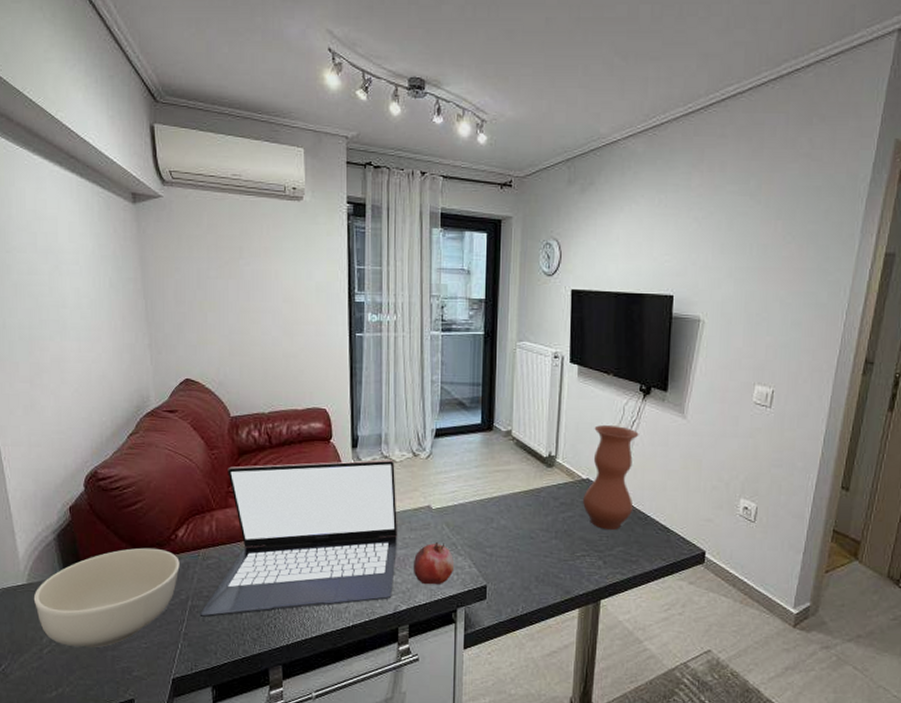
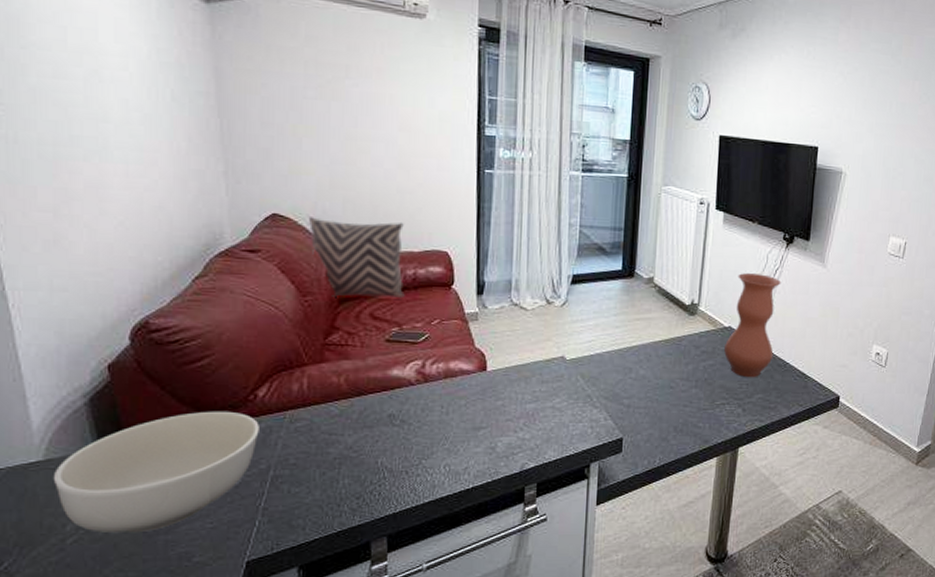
laptop: present [199,459,398,617] -> none [284,307,528,488]
pillow: none [213,381,291,451] -> present [308,217,405,298]
fruit: present [413,541,455,585] -> none [543,394,589,440]

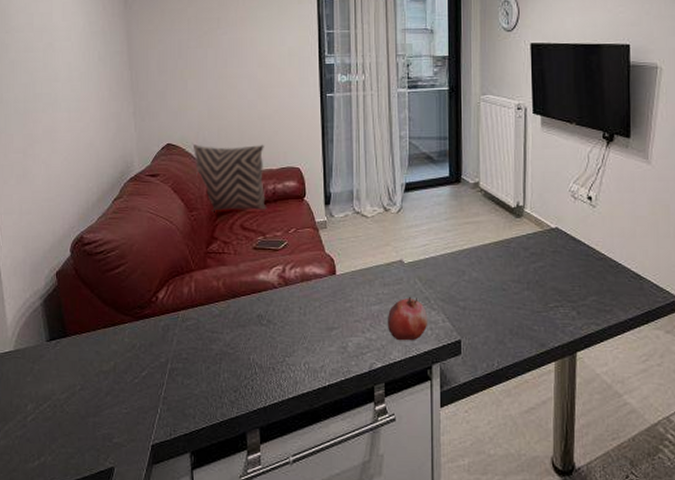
bowl: present [53,411,259,533] -> none [19,311,160,415]
fruit: none [543,394,589,440] -> present [387,296,428,341]
vase: present [724,273,781,378] -> none [553,174,605,280]

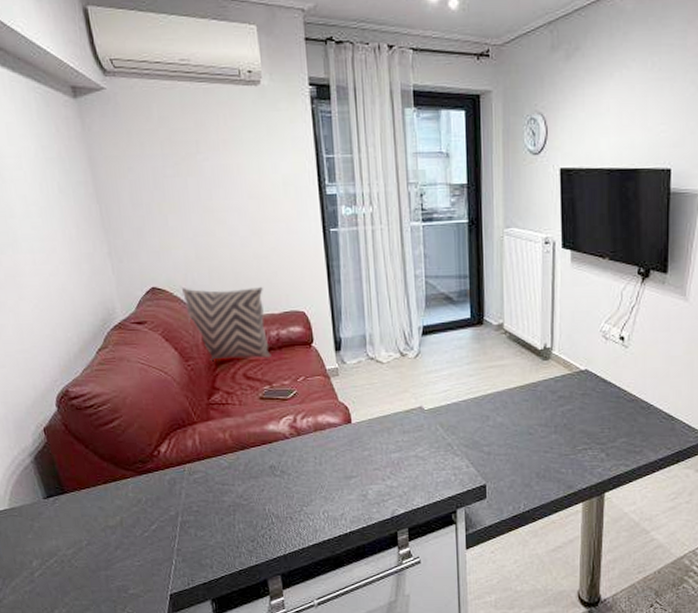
fruit: present [387,296,428,341] -> none [408,443,452,487]

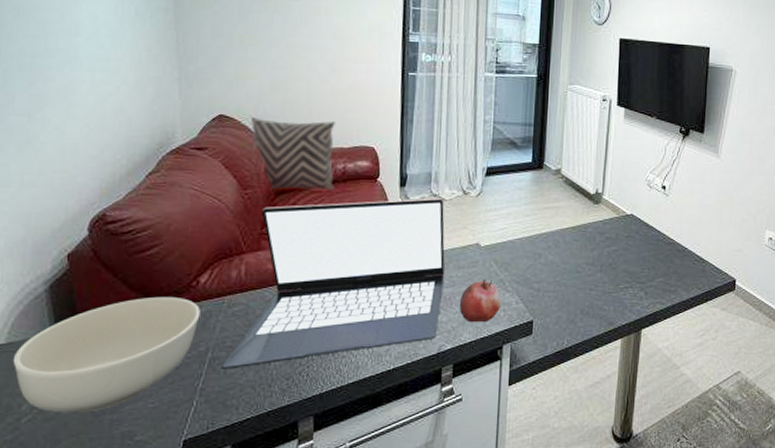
bowl: none [17,465,166,569] -> present [12,296,200,413]
laptop: none [191,361,391,531] -> present [220,198,445,369]
fruit: none [408,443,452,487] -> present [459,278,502,323]

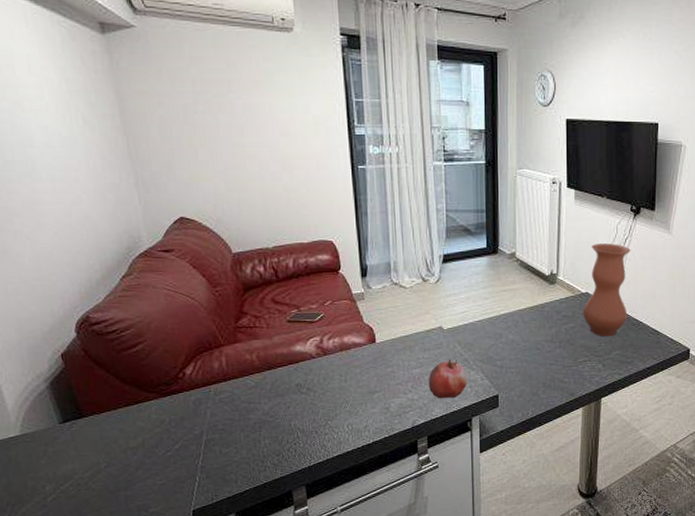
bowl: present [12,296,200,413] -> none [29,387,191,491]
laptop: present [220,198,445,369] -> none [216,286,412,449]
pillow: present [250,117,335,190] -> none [210,217,300,286]
vase: none [627,164,679,263] -> present [583,244,631,337]

